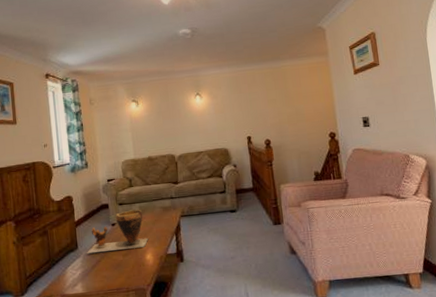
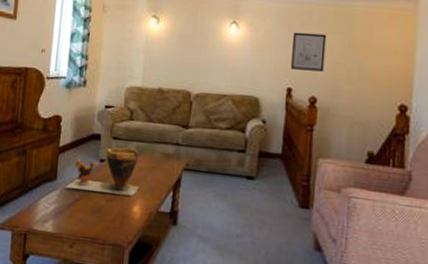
wall art: none [243,91,272,122] -> present [291,32,327,72]

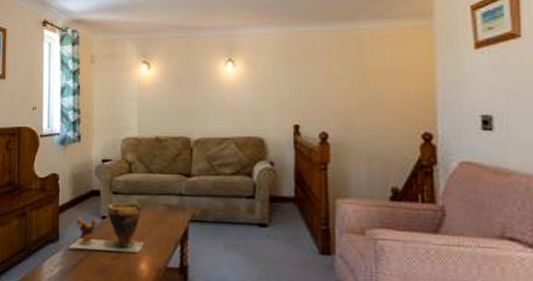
wall art: present [291,32,327,72] -> none [294,63,333,104]

